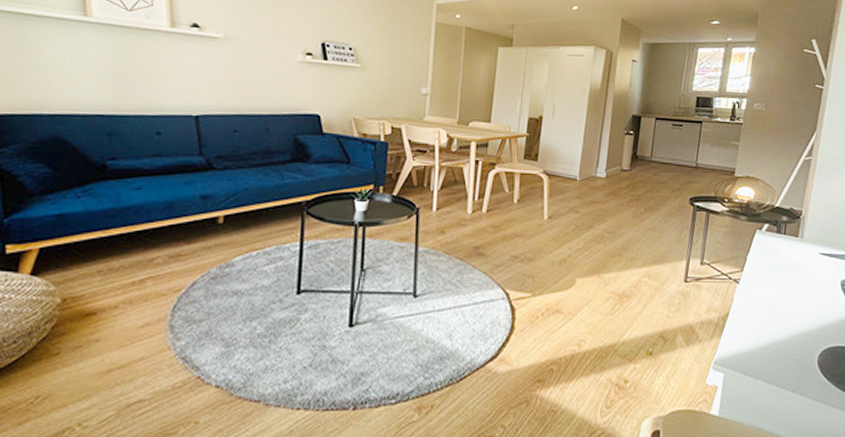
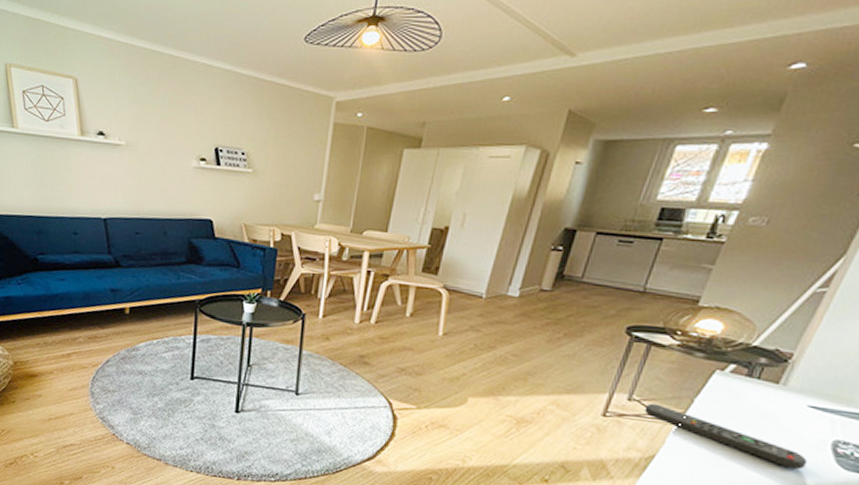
remote control: none [714,265,830,309] -> present [644,403,808,470]

